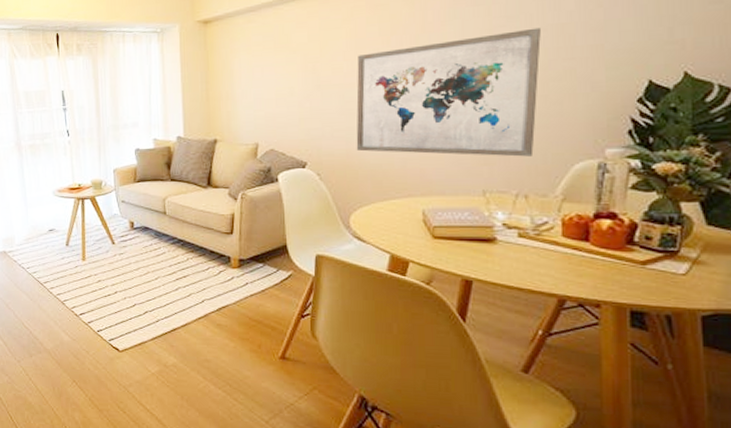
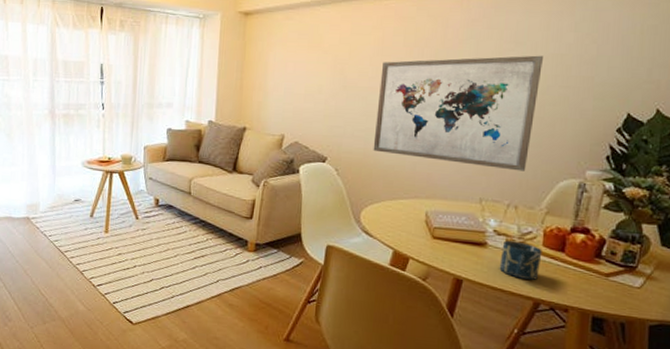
cup: none [513,234,563,275] -> present [499,240,542,280]

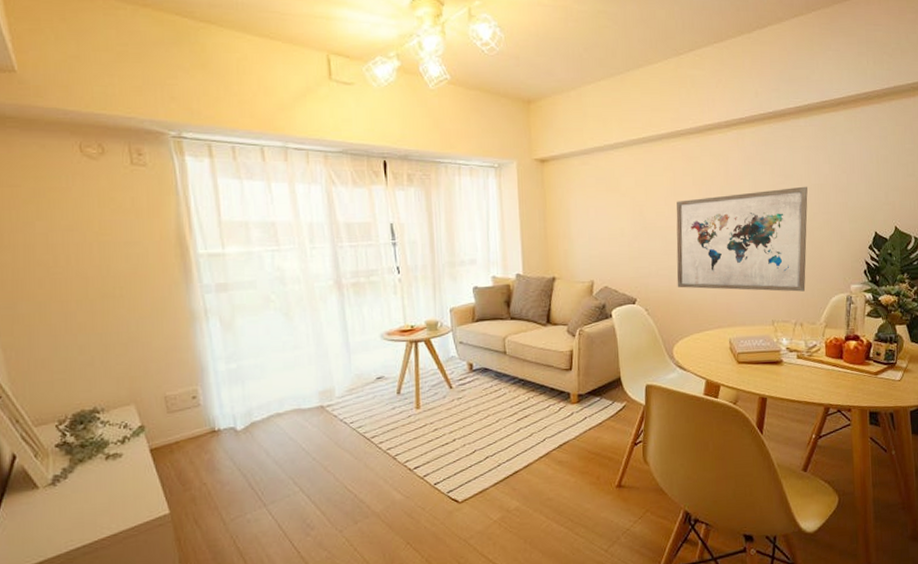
cup: present [499,240,542,280] -> none [794,355,826,389]

